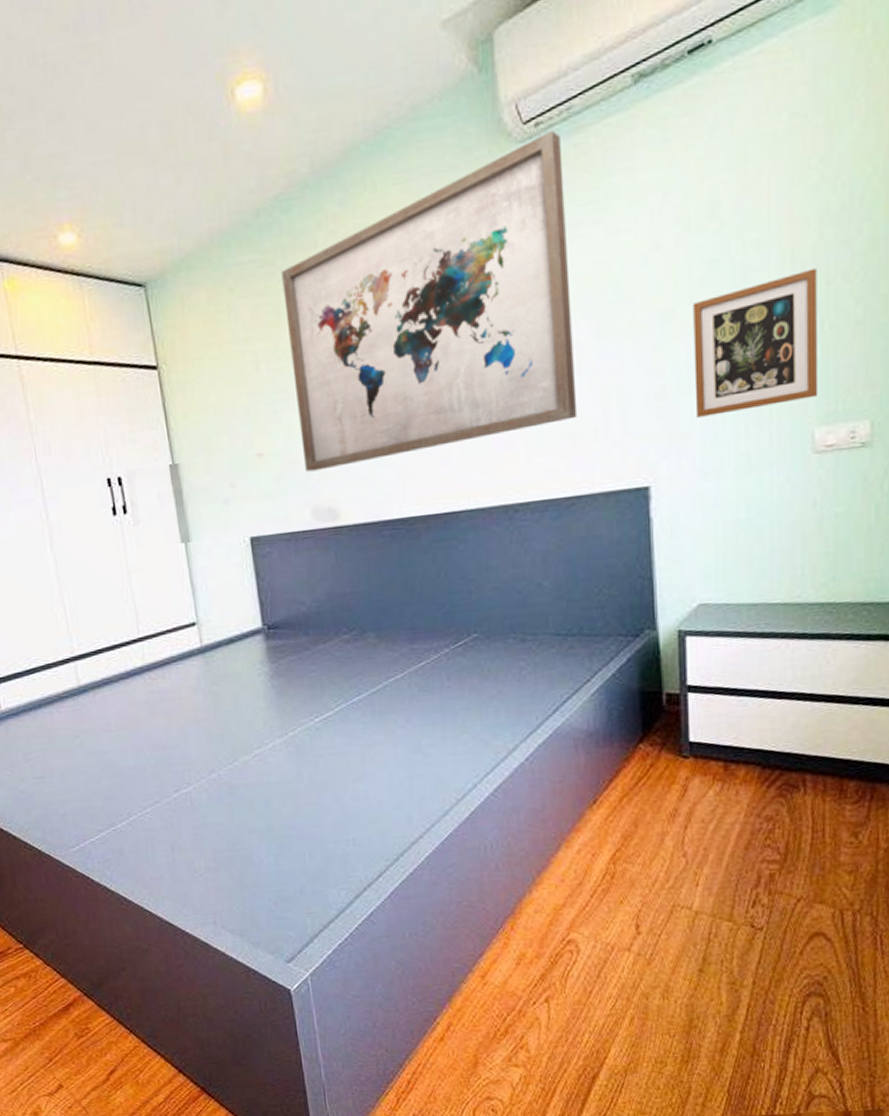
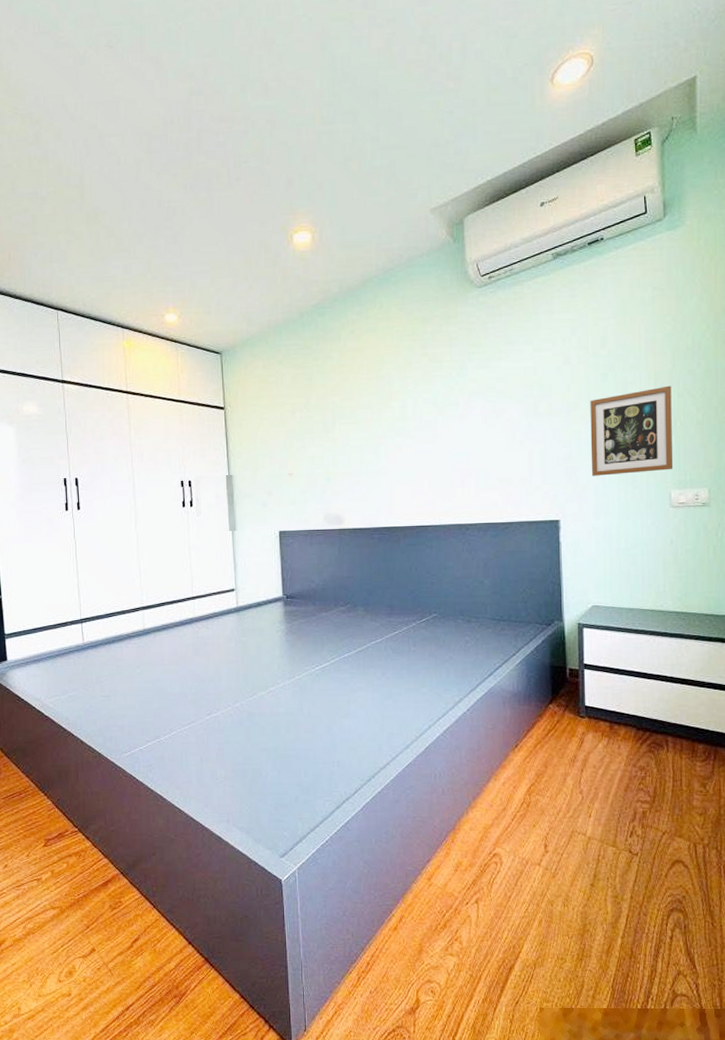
wall art: present [281,129,578,472] -> none [315,282,512,489]

